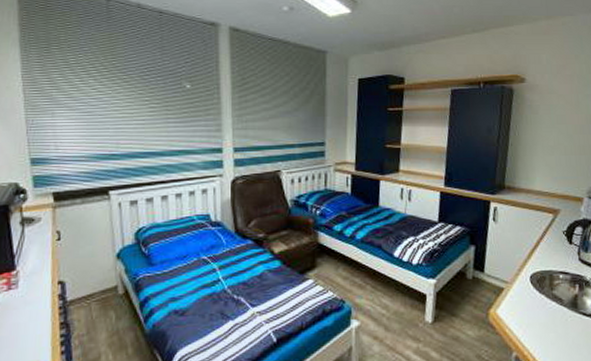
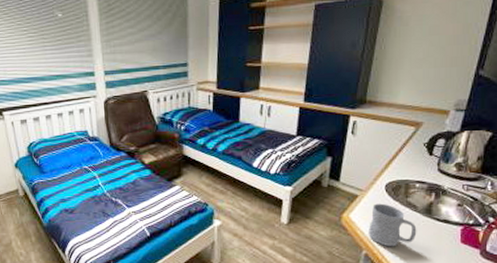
mug: none [517,297,566,347] -> present [369,203,417,247]

